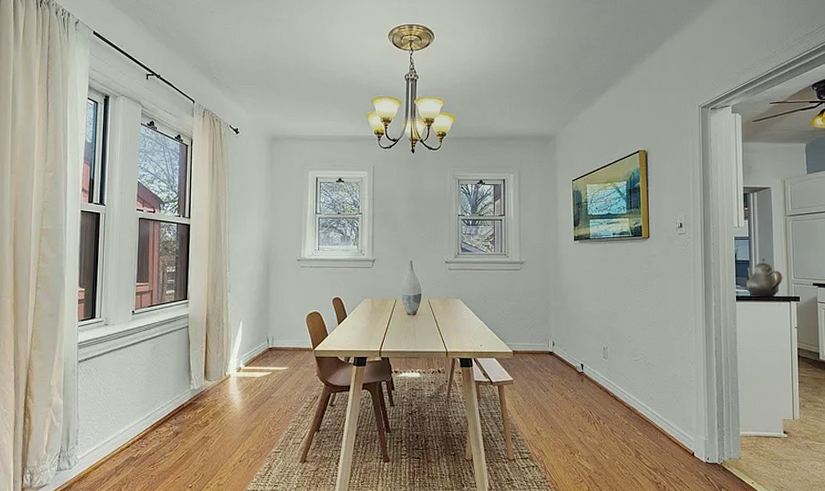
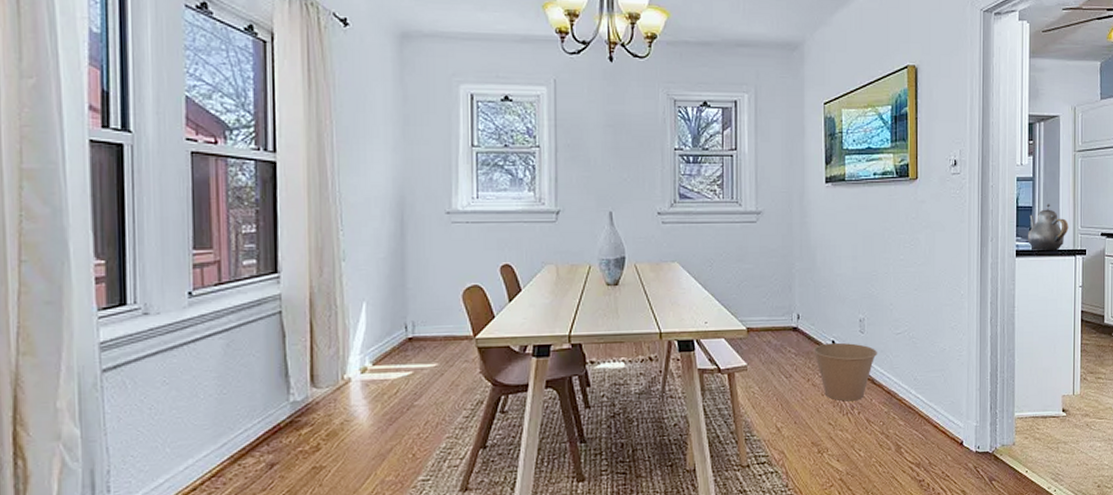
basket: none [566,365,619,413] -> present [813,342,878,402]

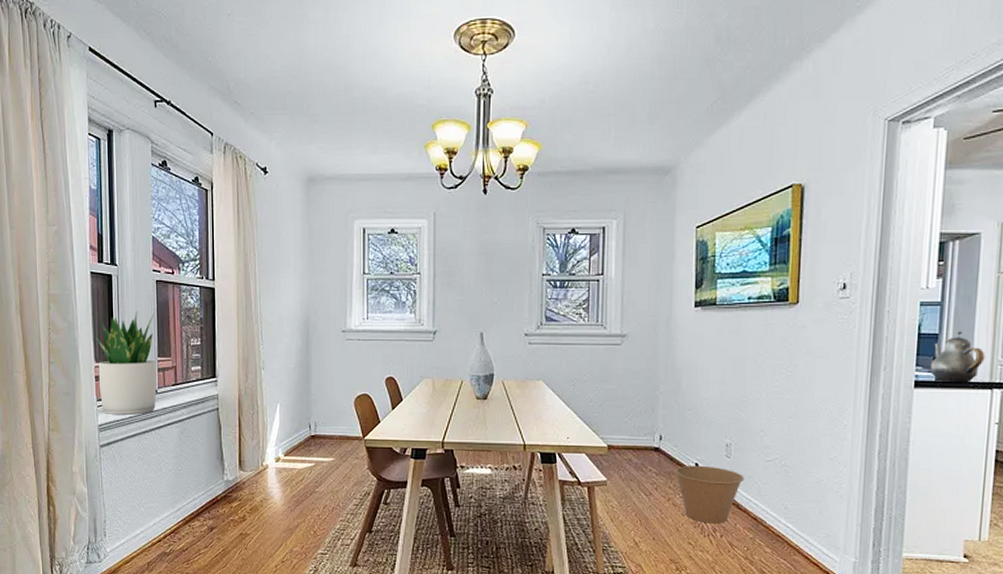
planter: none [95,190,191,327] -> present [95,310,157,415]

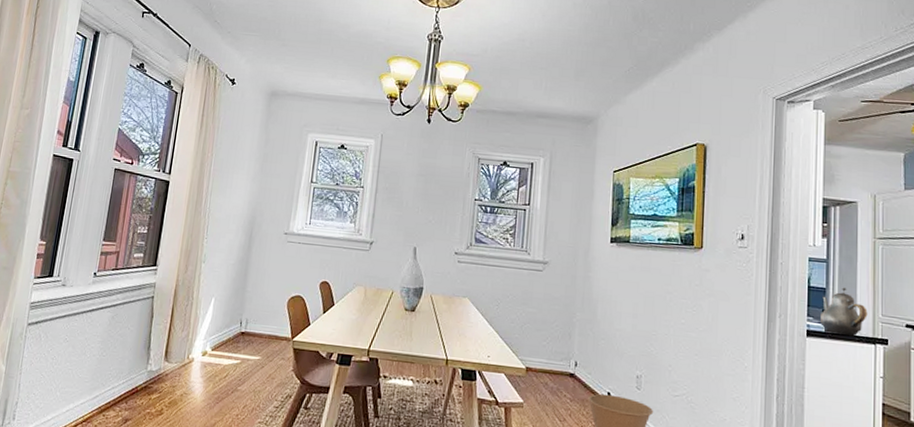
planter: present [95,310,157,415] -> none [37,194,108,295]

